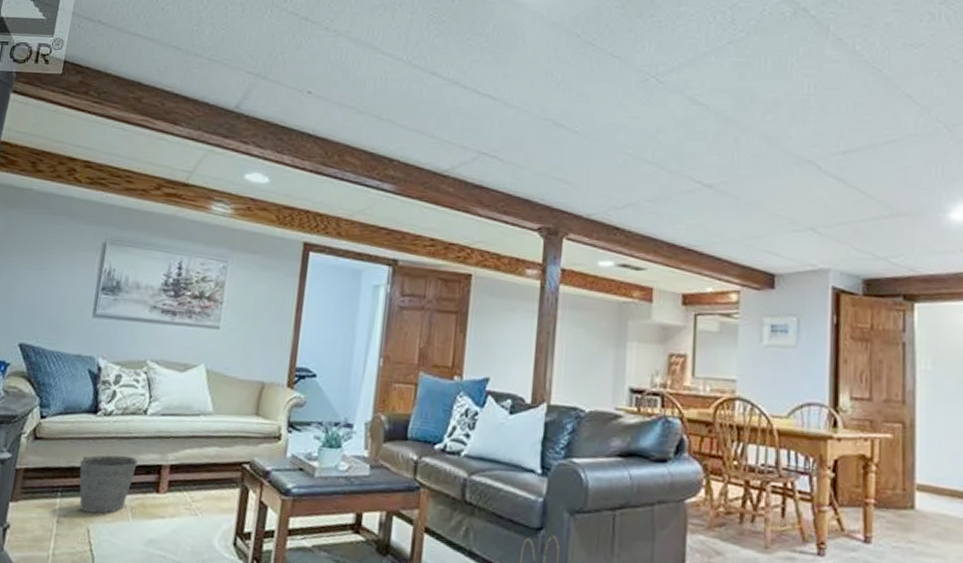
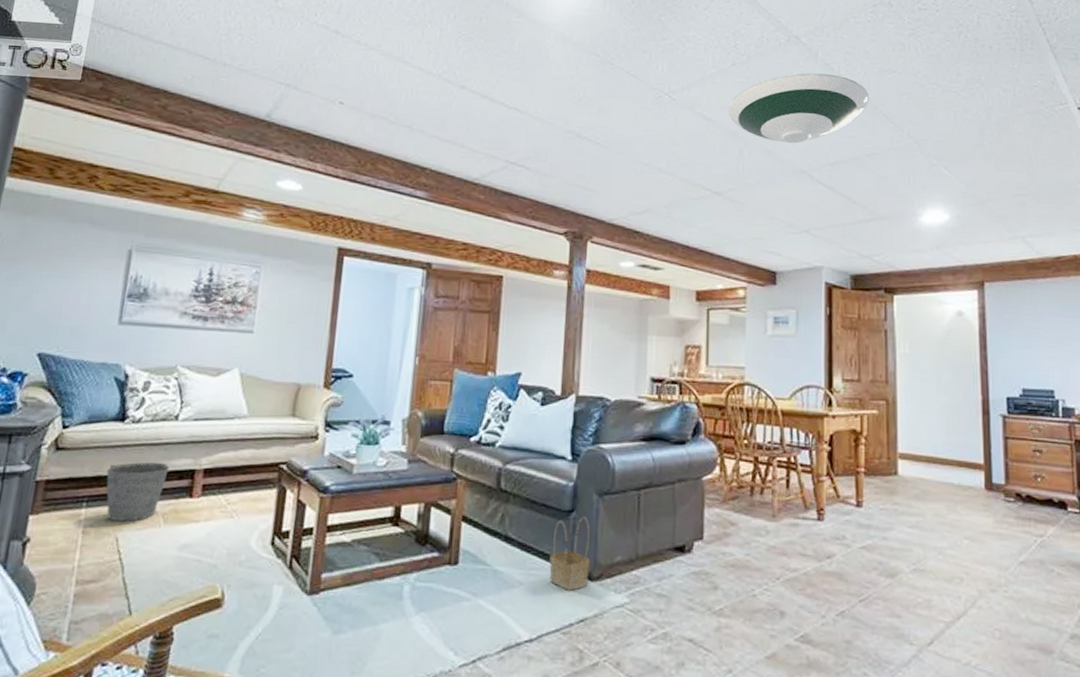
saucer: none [723,49,890,130] -> present [728,73,870,144]

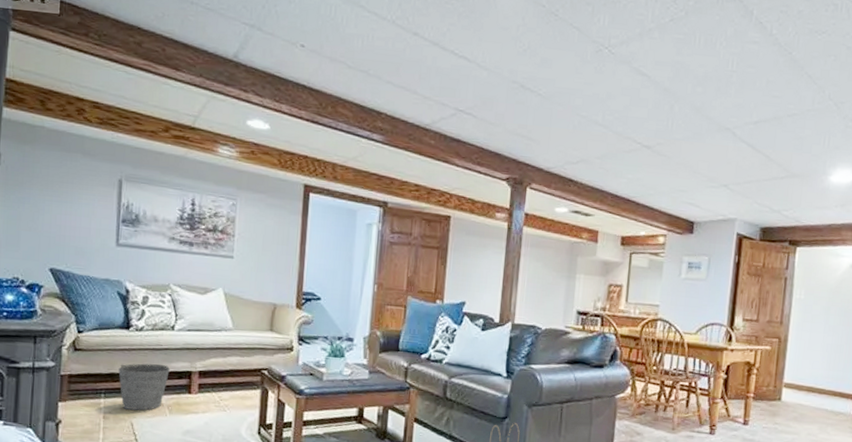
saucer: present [728,73,870,144] -> none [663,31,798,102]

